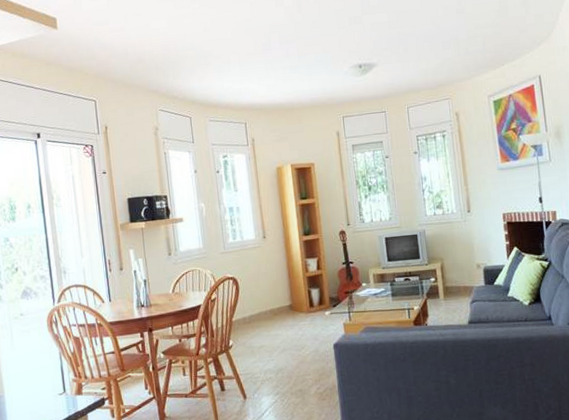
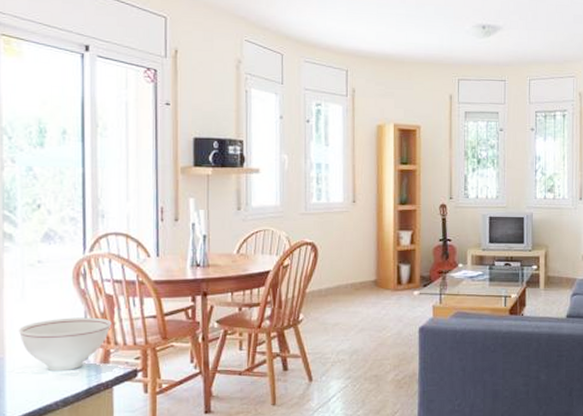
bowl: none [12,357,81,404] -> present [19,317,112,372]

